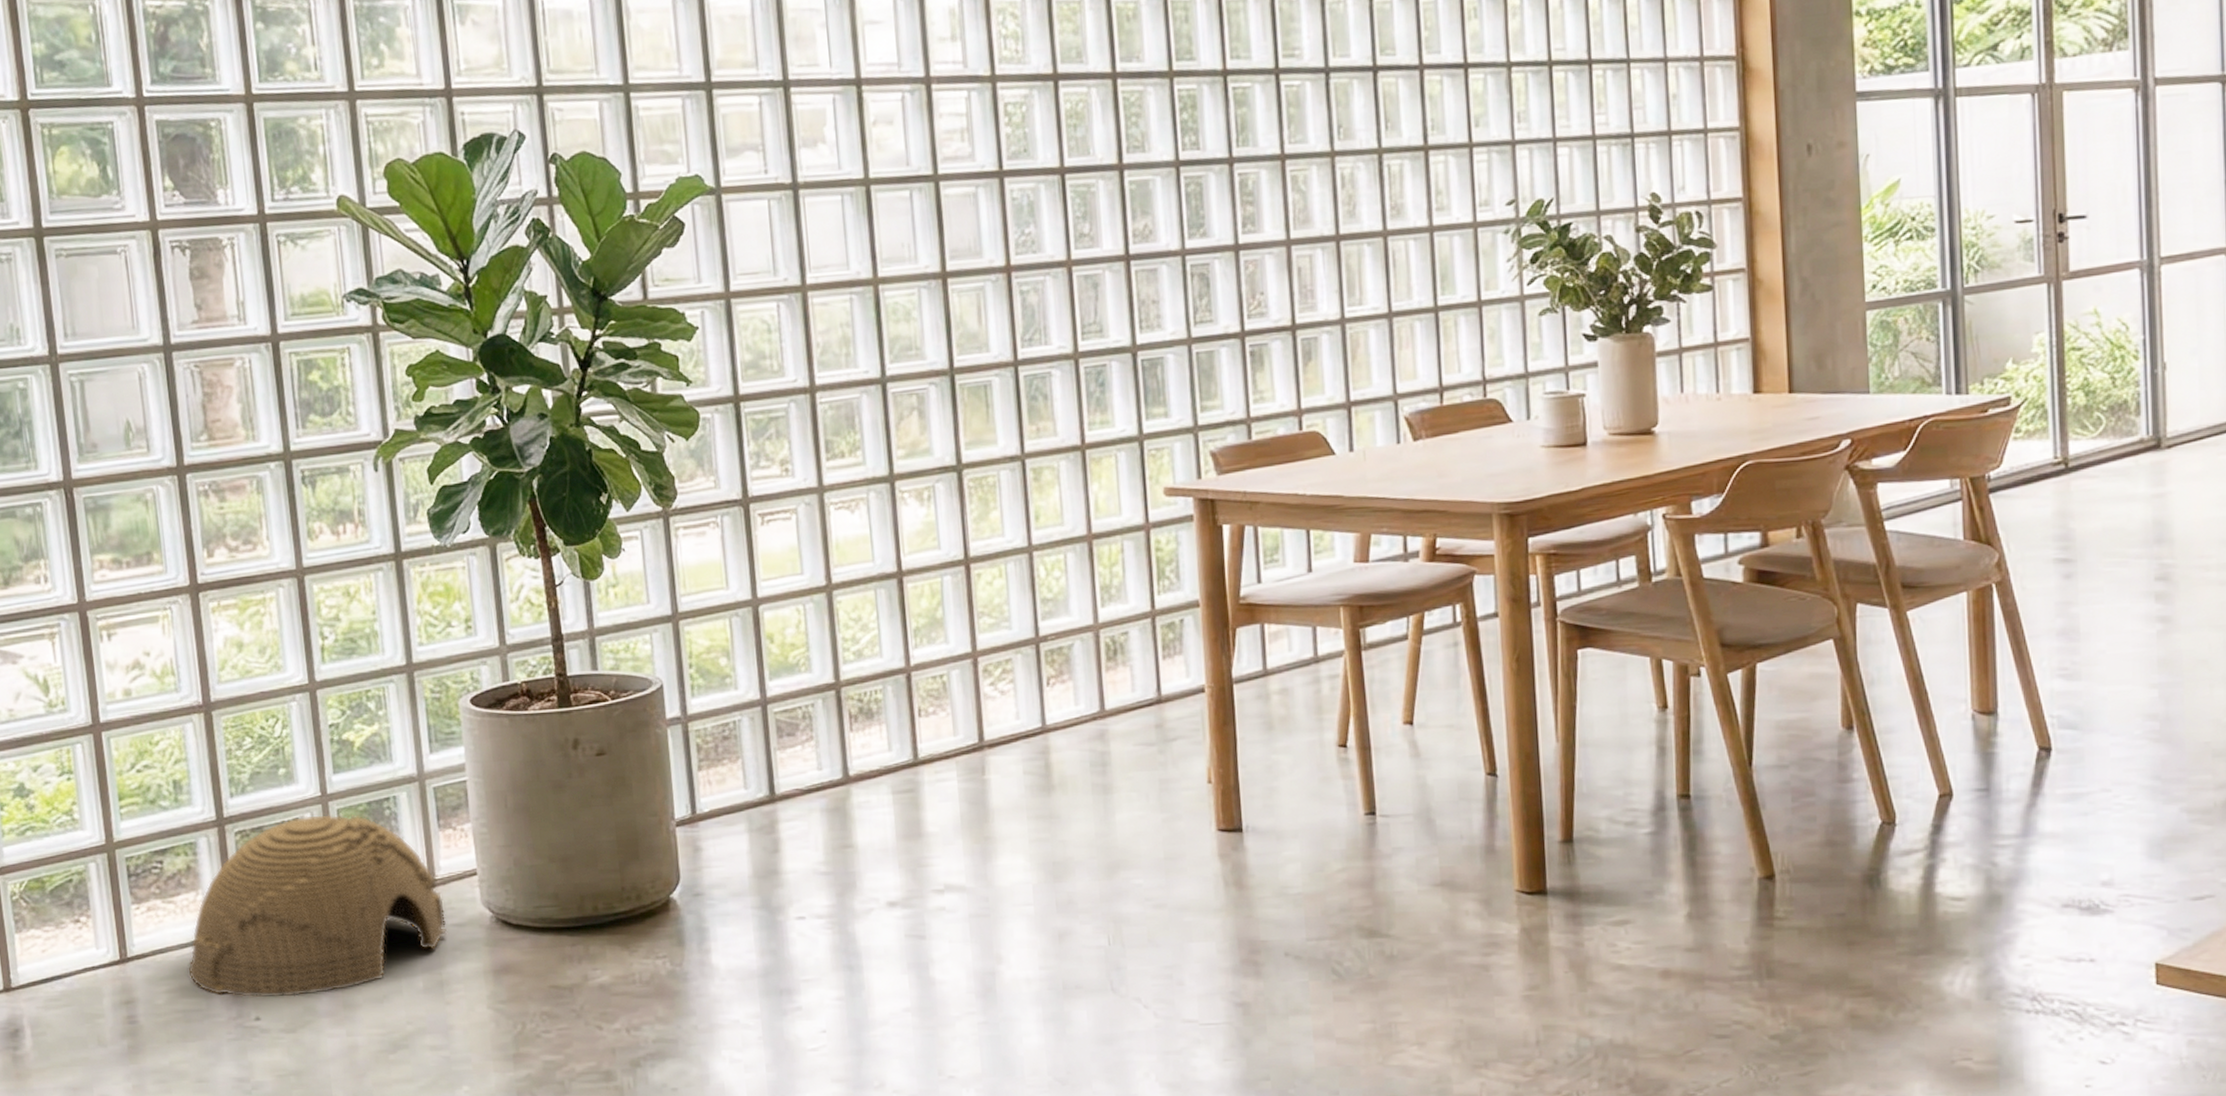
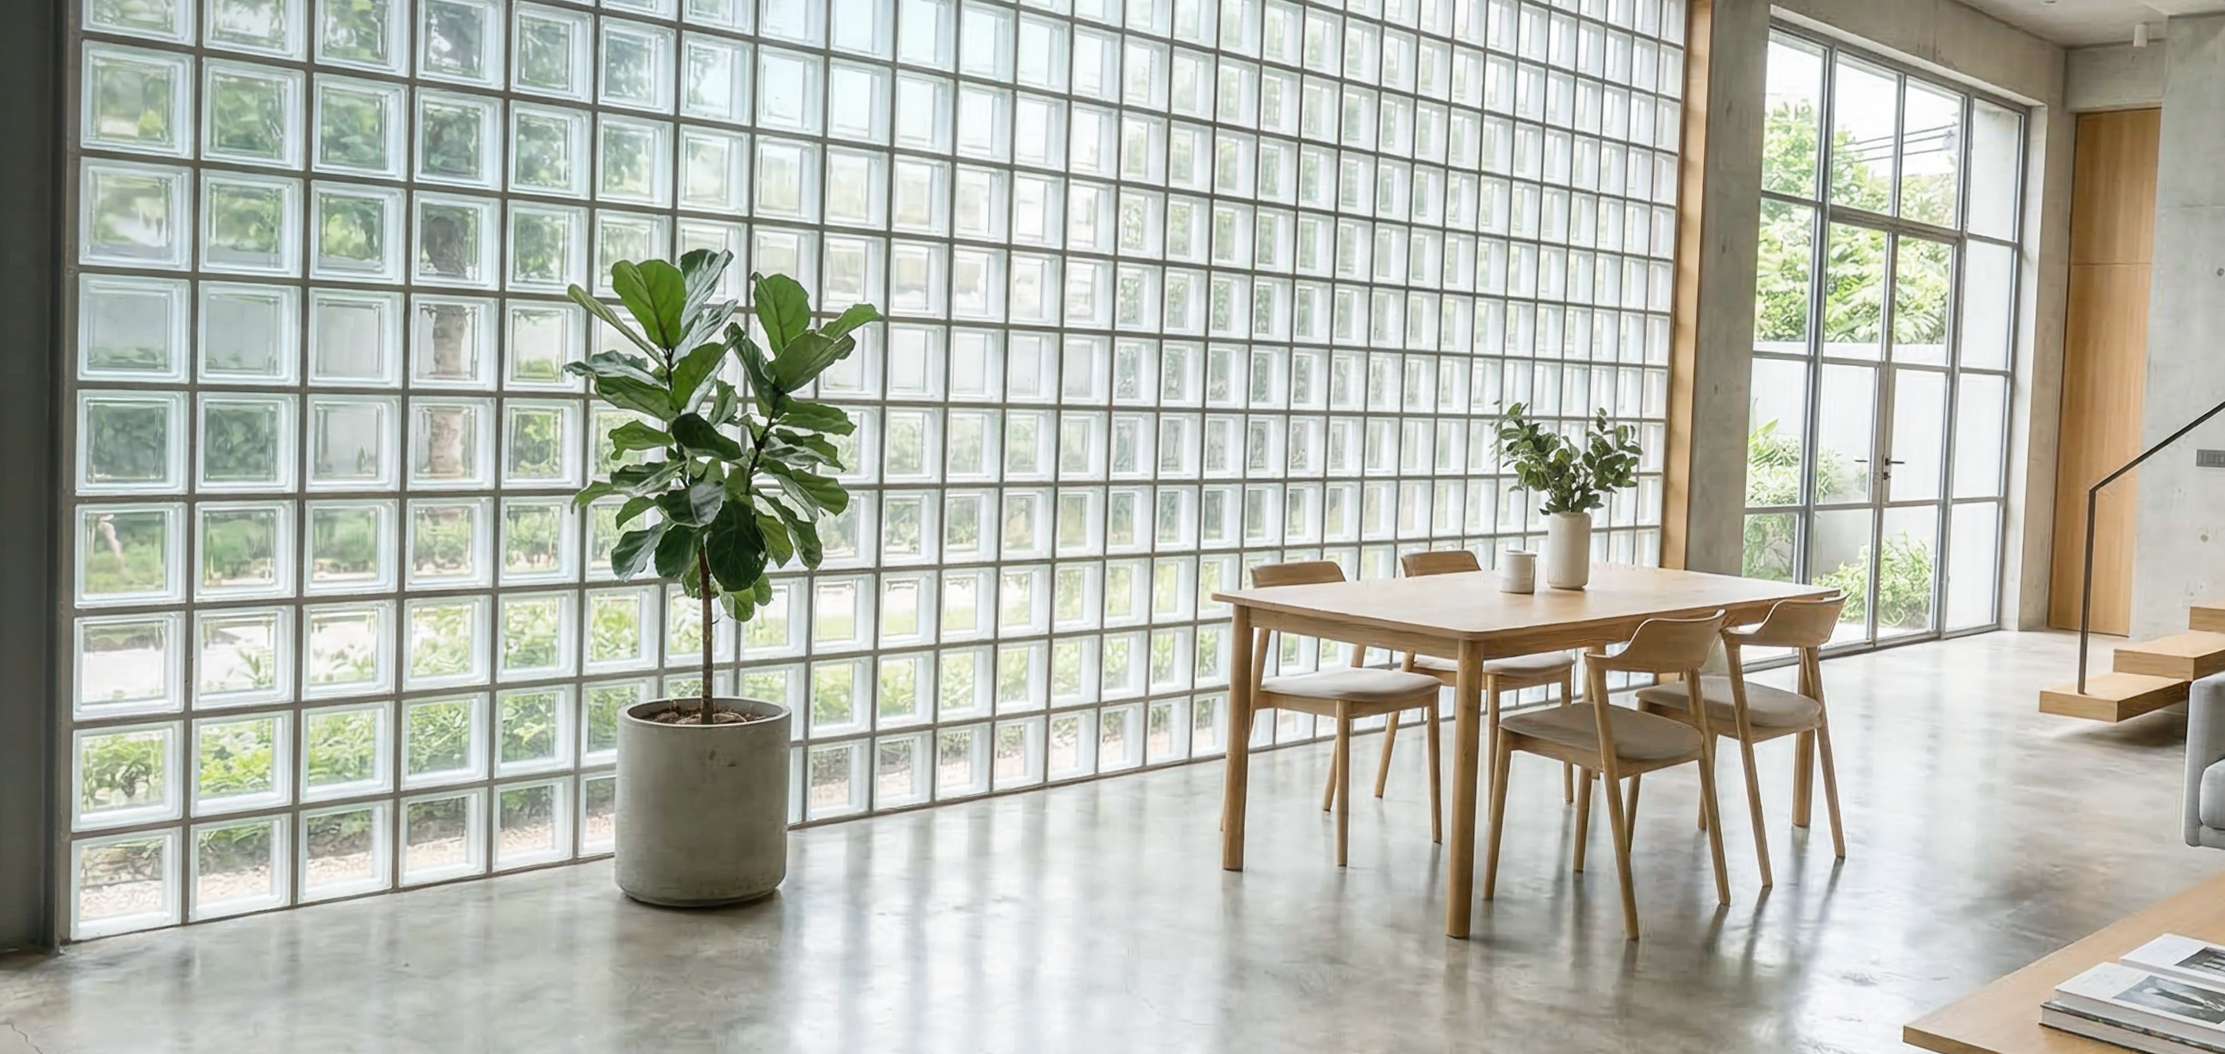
woven basket: present [187,814,448,998] -> none [350,795,583,949]

